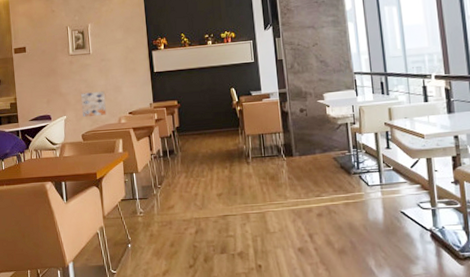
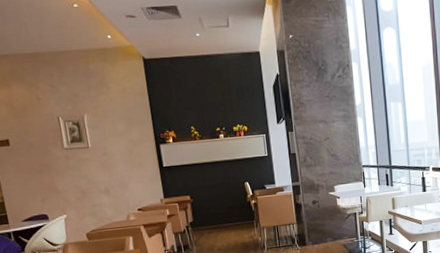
wall art: present [80,91,107,117] -> none [81,188,113,215]

